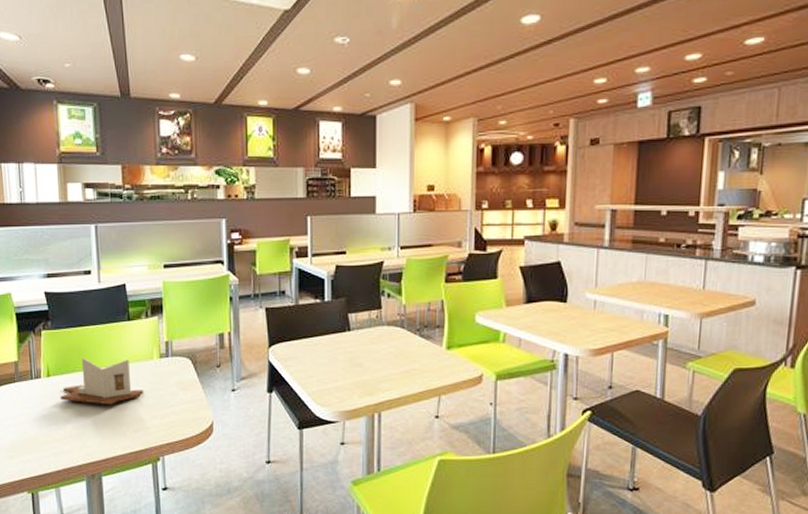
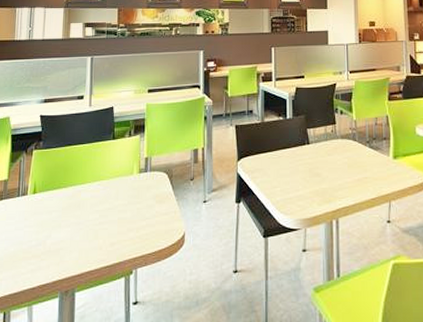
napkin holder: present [60,358,144,404] -> none [43,175,123,219]

